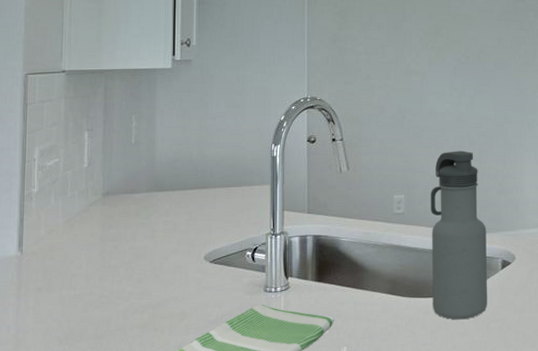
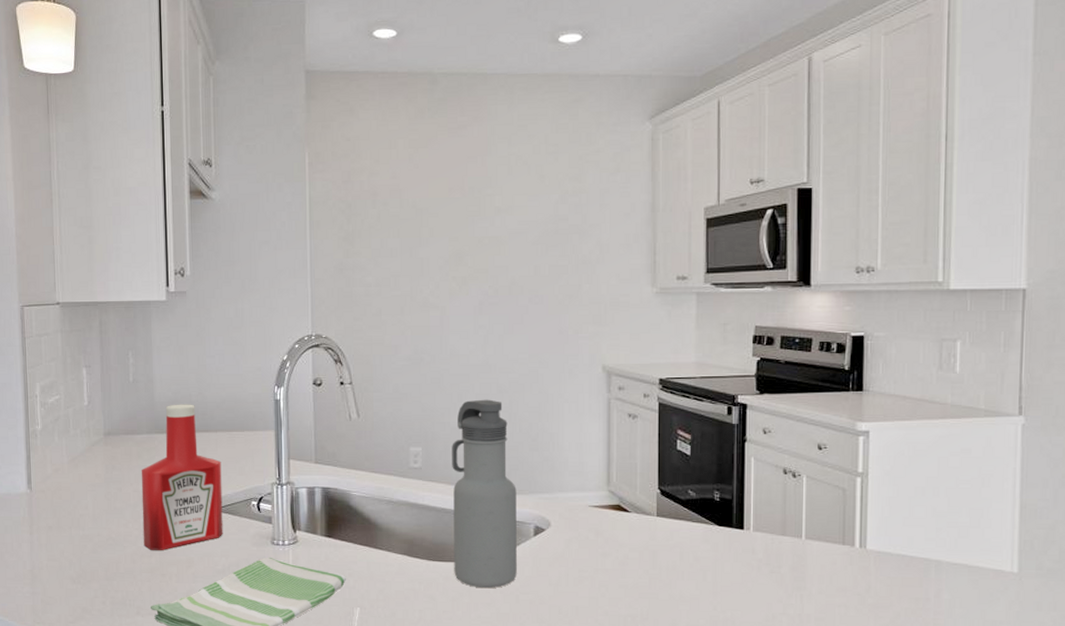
ketchup bottle: none [136,163,219,305] -> present [141,404,223,550]

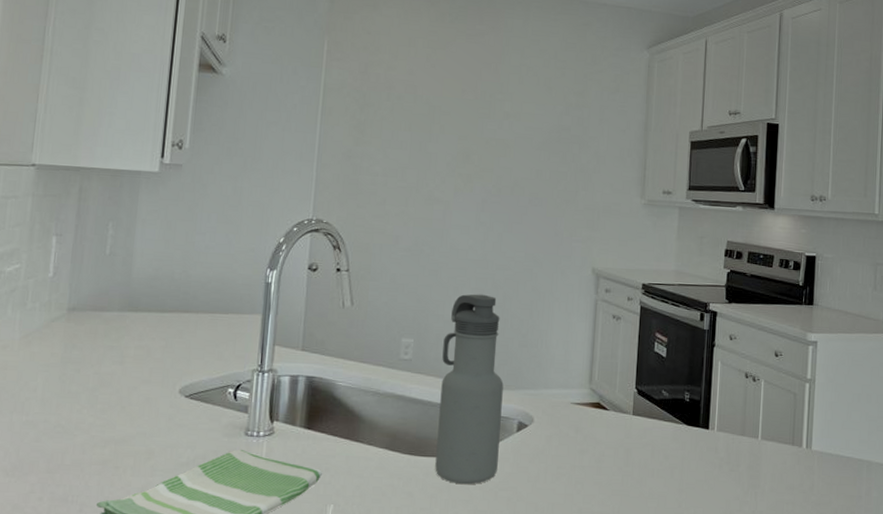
ketchup bottle: present [141,404,223,550] -> none [97,281,199,440]

